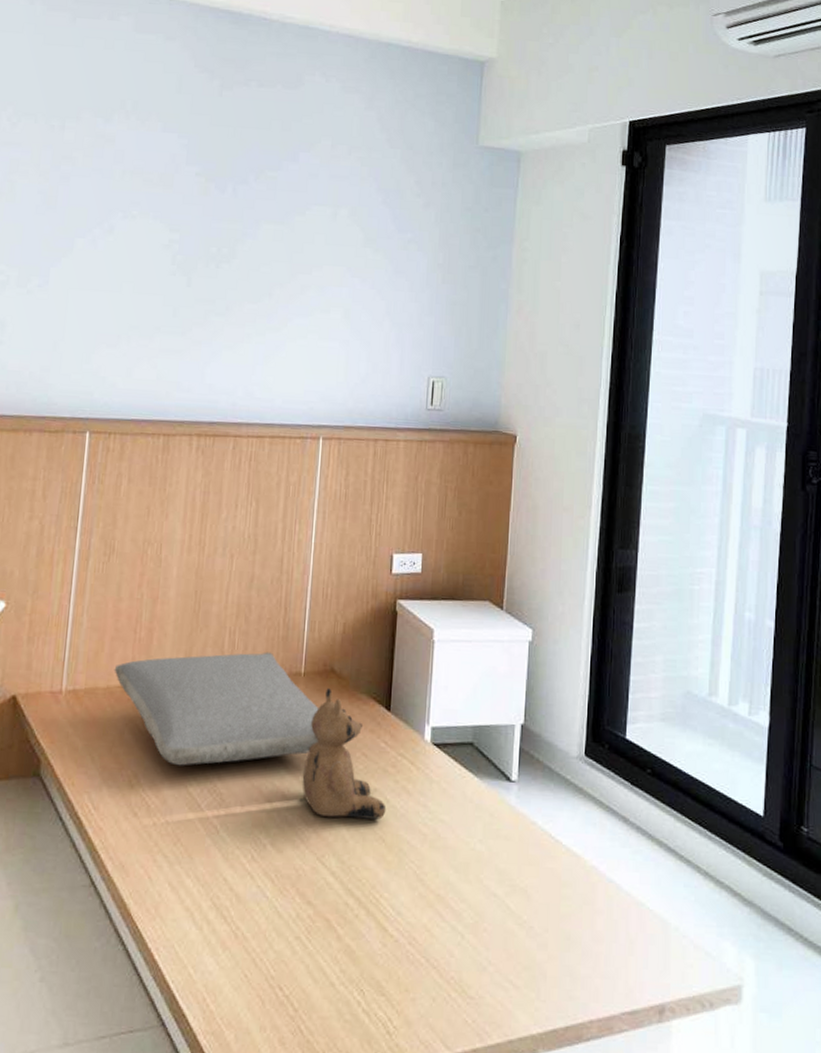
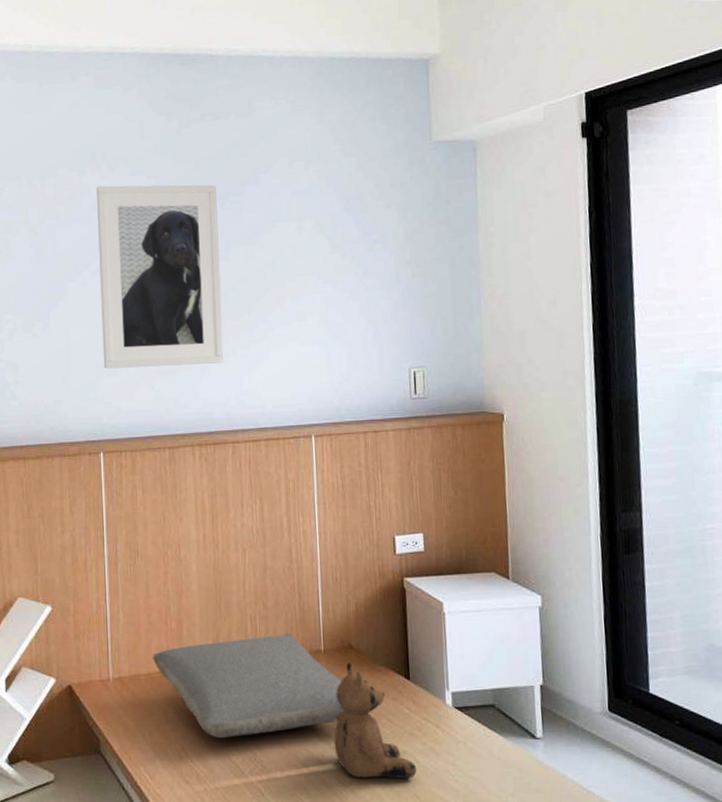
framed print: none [103,137,252,348] -> present [97,185,224,369]

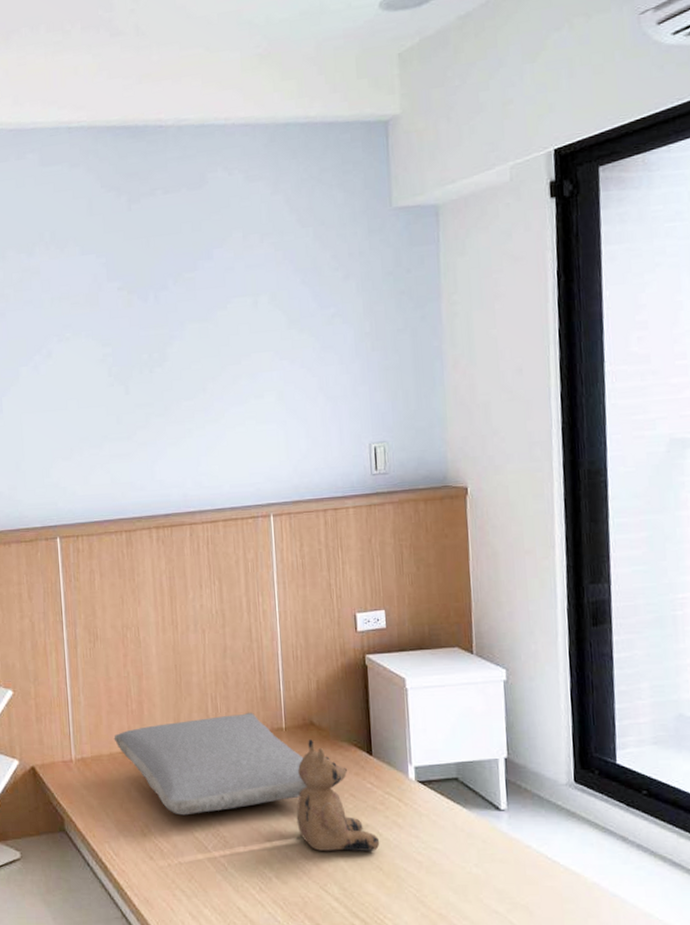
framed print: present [97,185,224,369] -> none [46,261,179,454]

